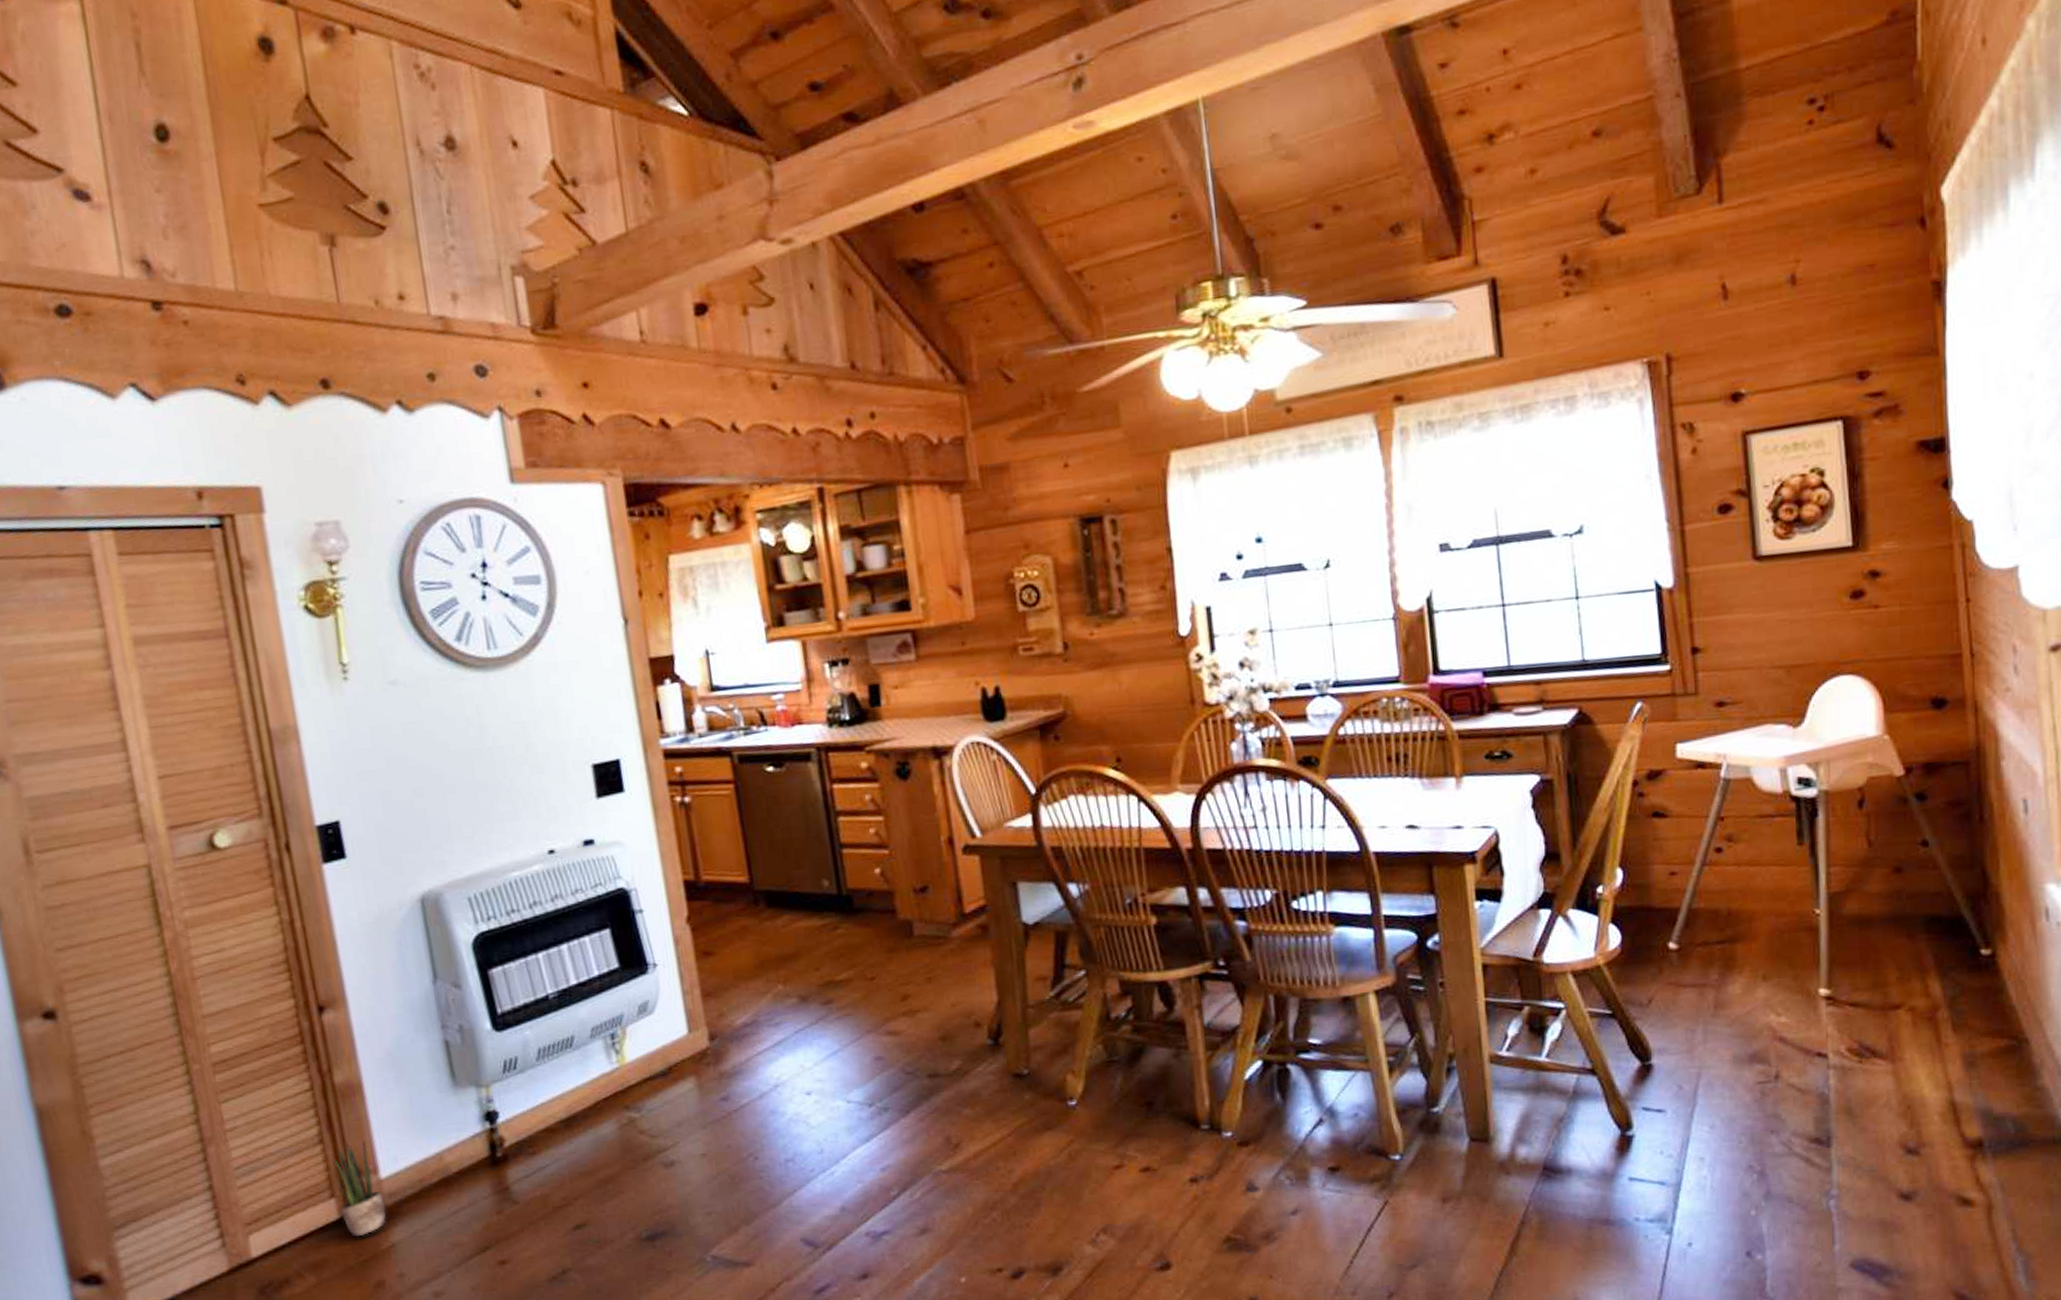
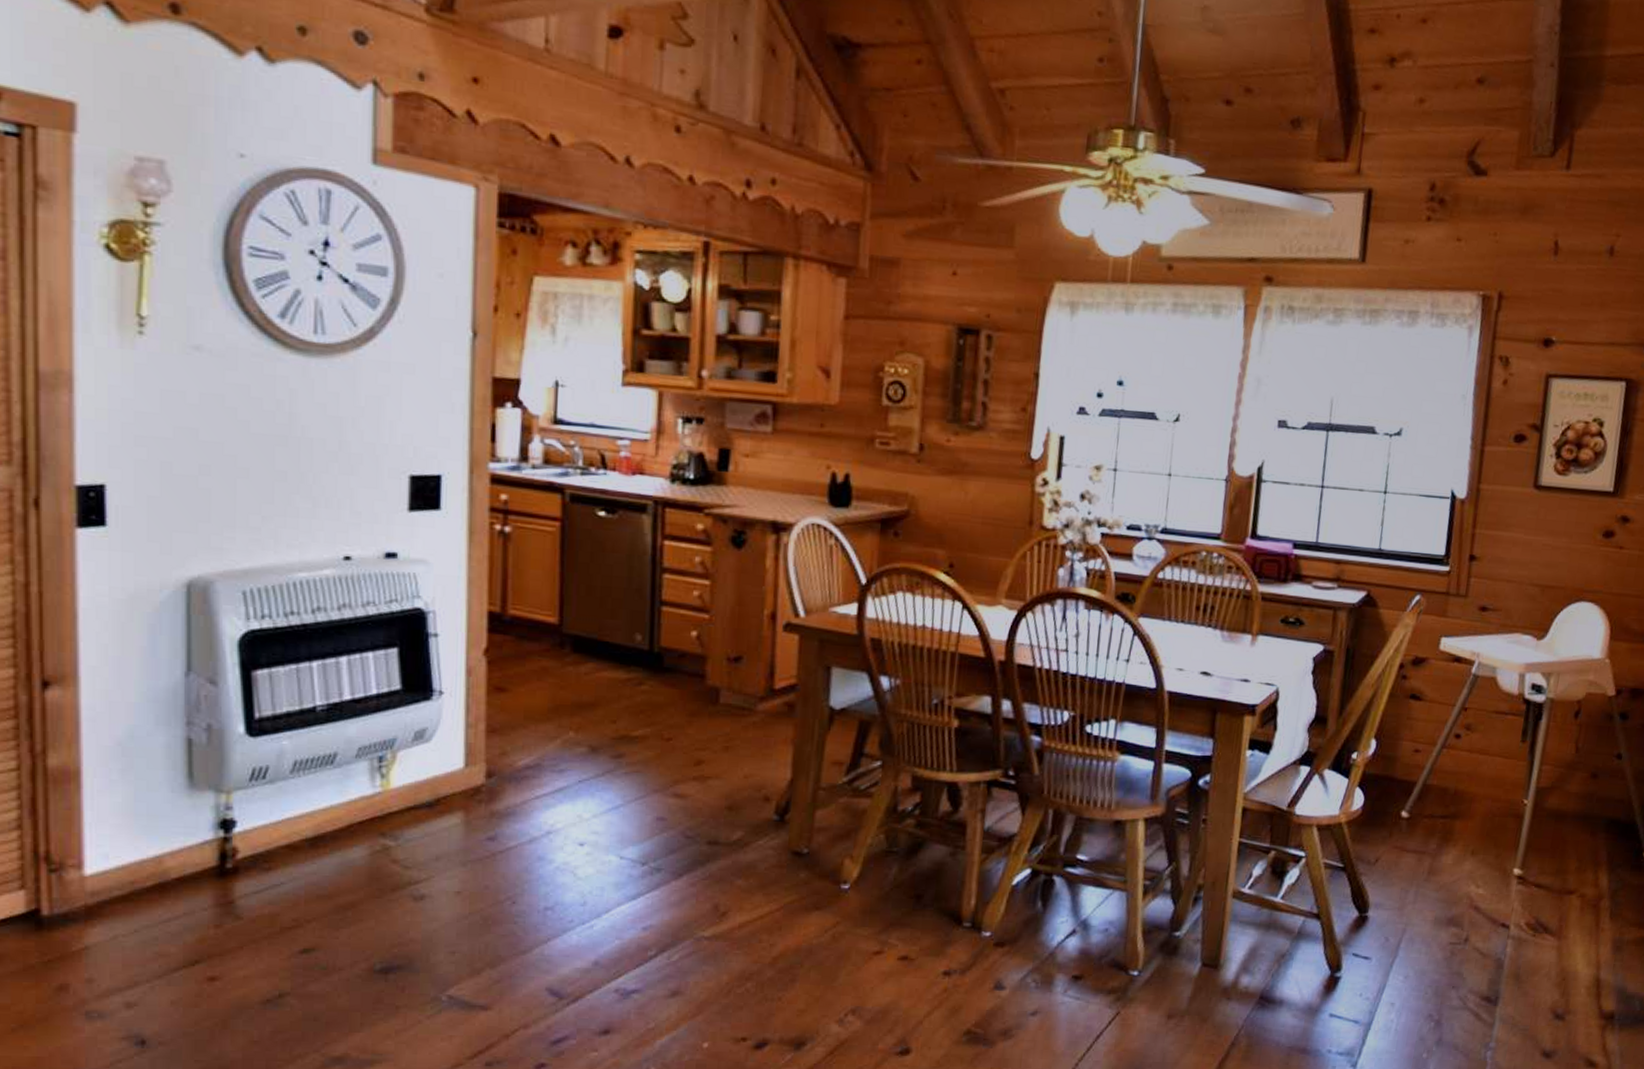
potted plant: present [333,1139,387,1236] -> none [30,831,84,934]

